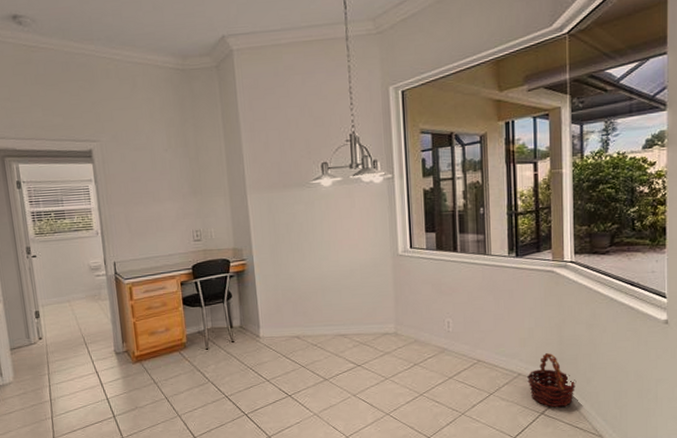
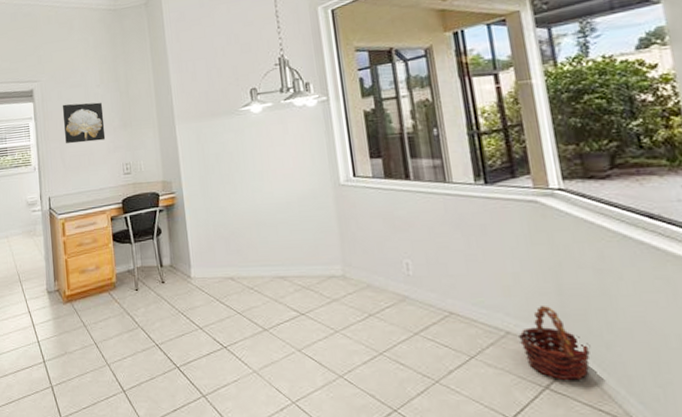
wall art: none [126,167,175,209] -> present [62,102,106,144]

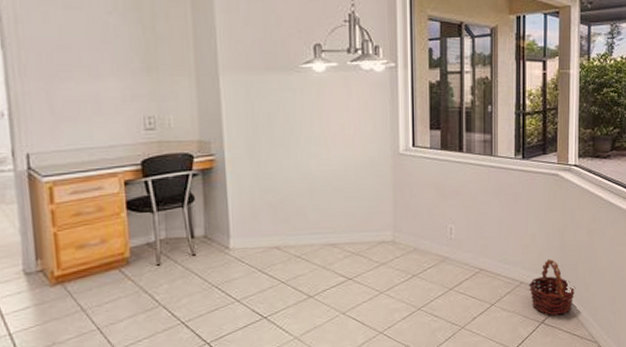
wall art: present [62,102,106,144] -> none [49,31,119,86]

